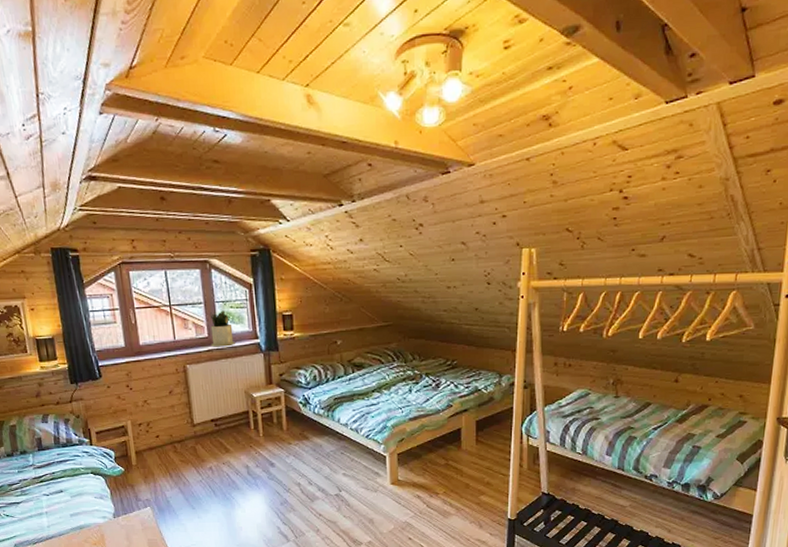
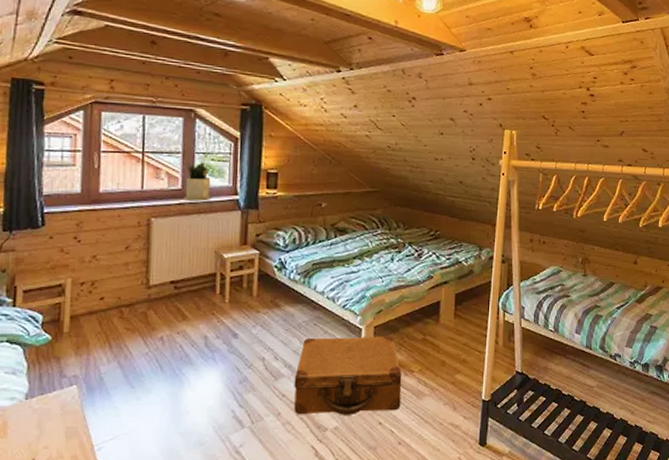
suitcase: none [328,462,428,532] -> present [294,336,402,415]

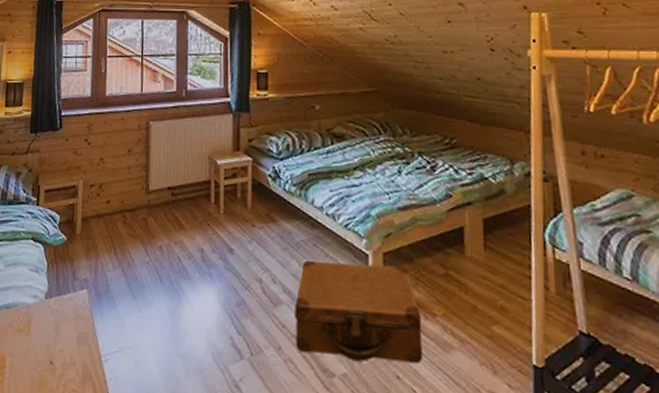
planter: present [183,162,211,201] -> none [178,64,204,104]

